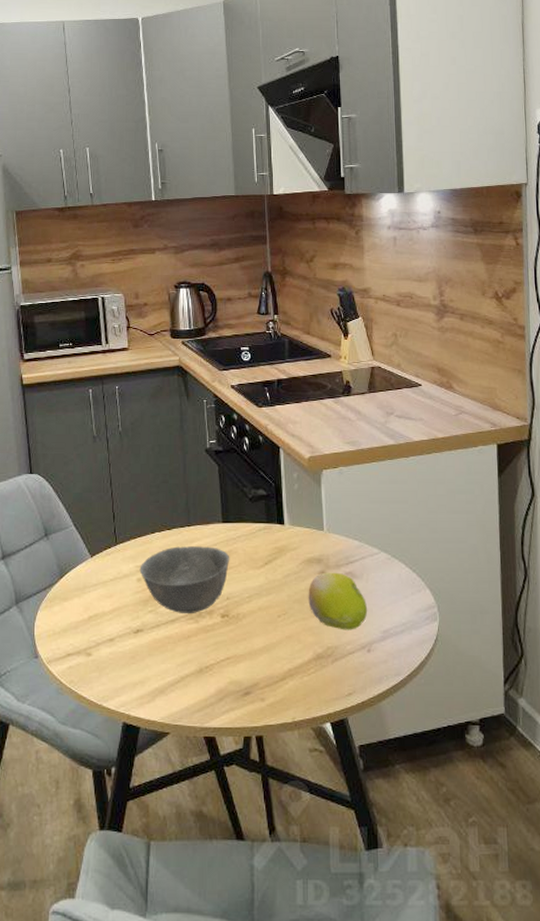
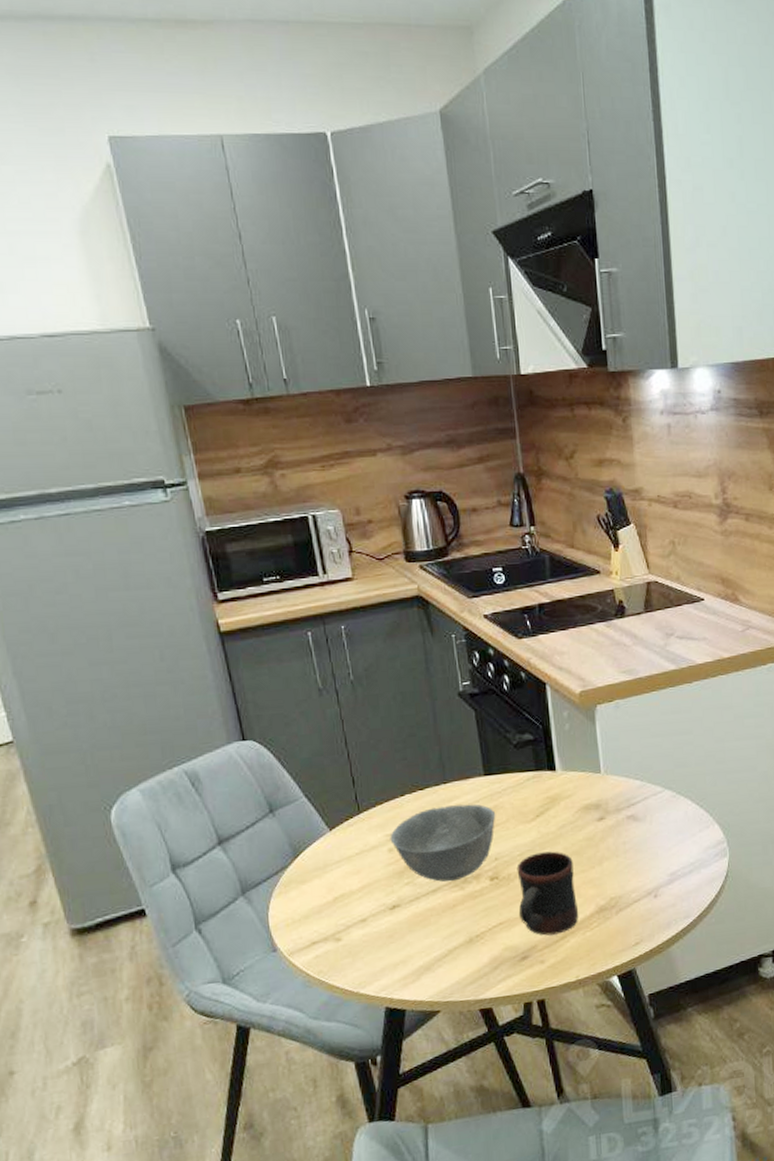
mug: none [245,597,298,675] -> present [516,851,579,936]
fruit: present [308,572,368,630] -> none [586,817,653,878]

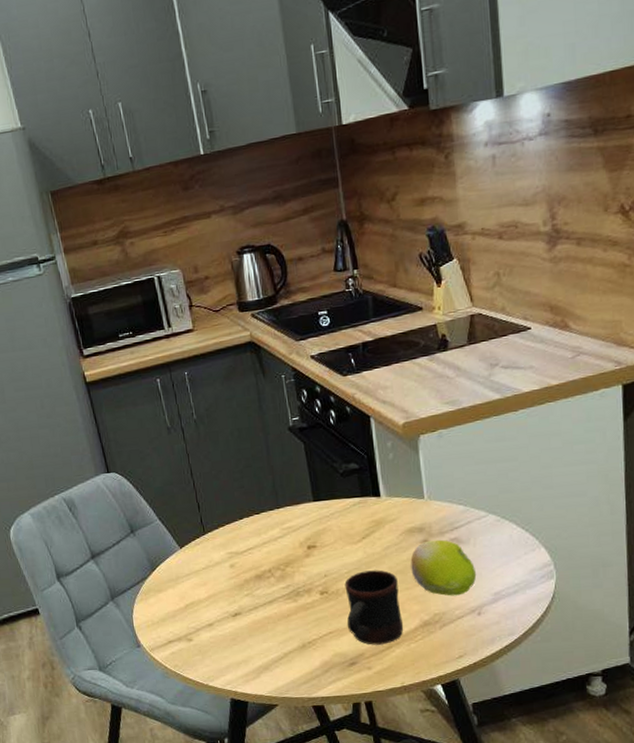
bowl: present [390,804,496,882] -> none [231,526,325,595]
fruit: none [586,817,653,878] -> present [410,539,477,596]

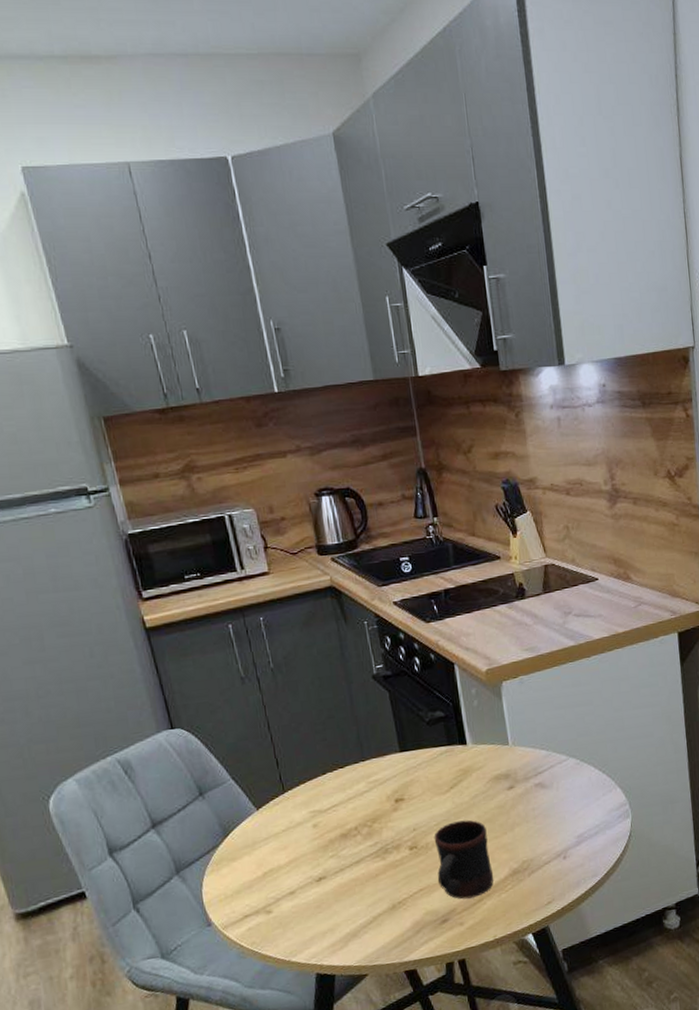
fruit: present [410,539,477,596] -> none [498,785,561,842]

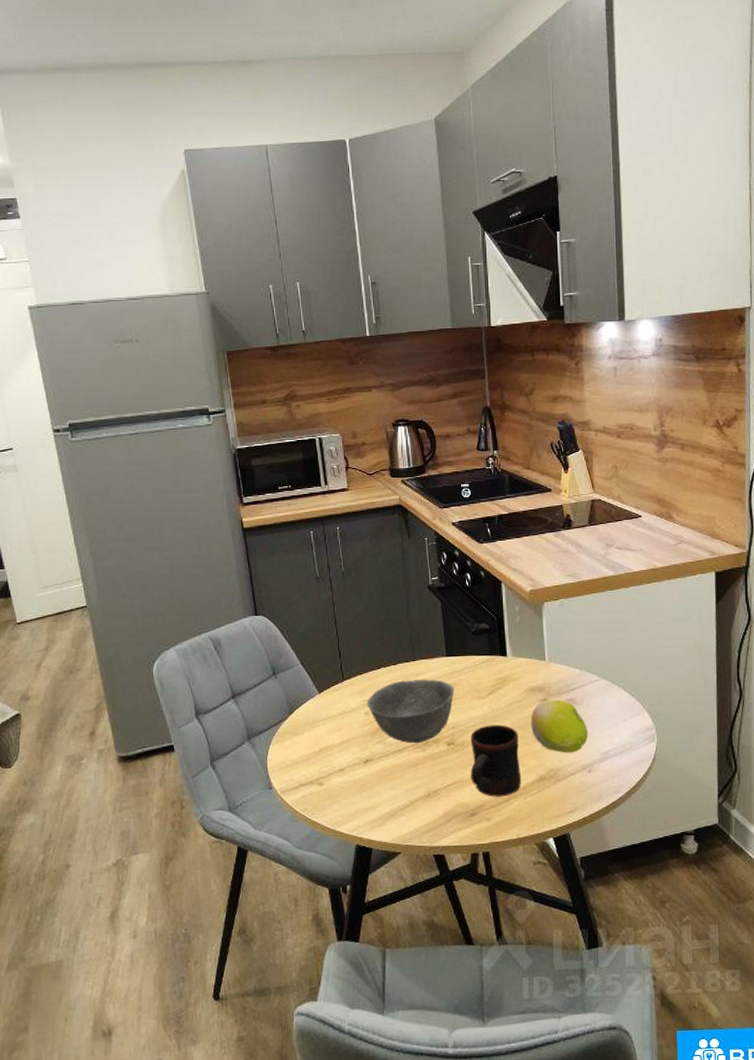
bowl: none [313,779,413,854] -> present [367,679,455,744]
fruit: none [498,785,561,842] -> present [531,699,589,753]

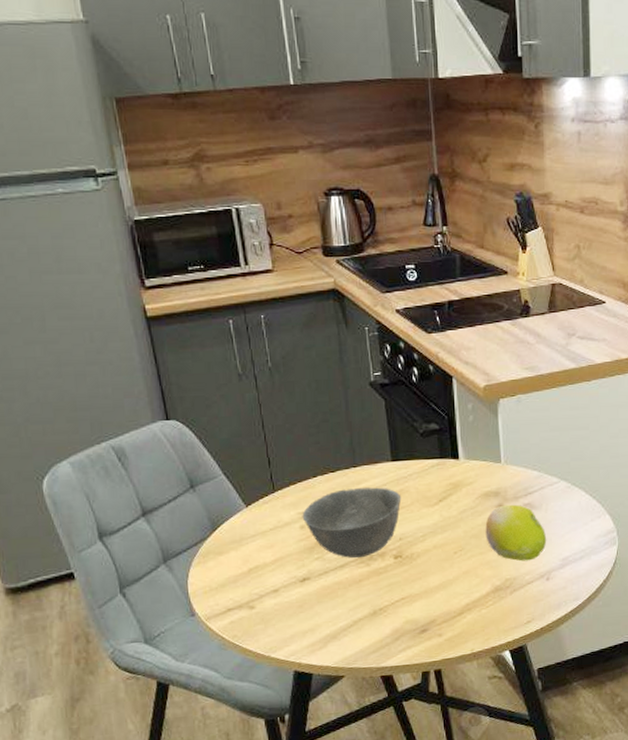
mug: present [470,725,522,797] -> none [419,534,476,611]

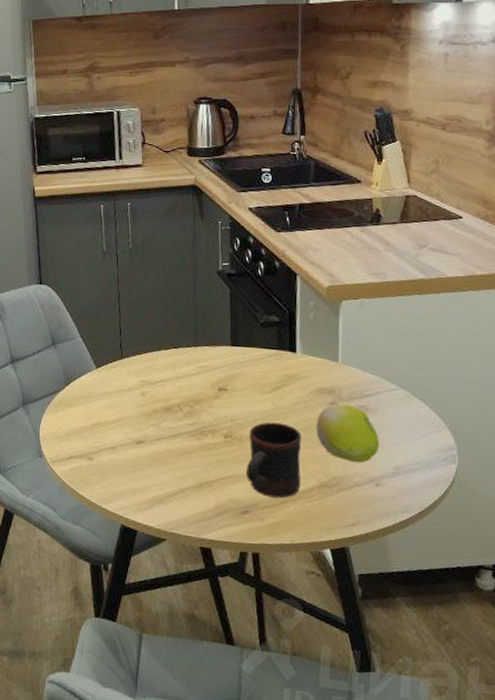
bowl: present [302,487,402,559] -> none [143,365,237,432]
mug: none [419,534,476,611] -> present [246,422,302,499]

